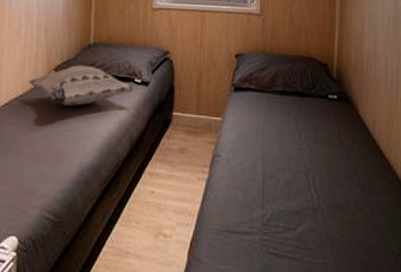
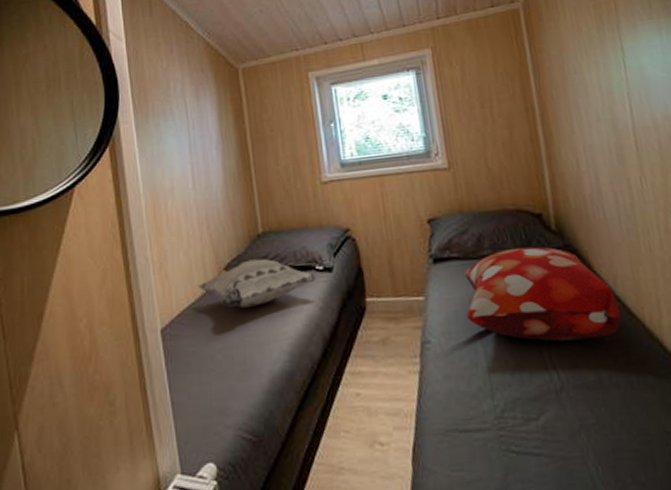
decorative pillow: none [252,88,373,170] -> present [464,246,621,342]

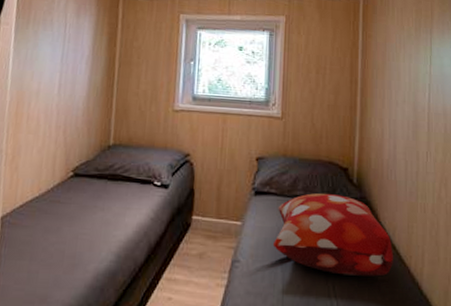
decorative pillow: present [198,258,316,308] -> none [44,166,153,209]

